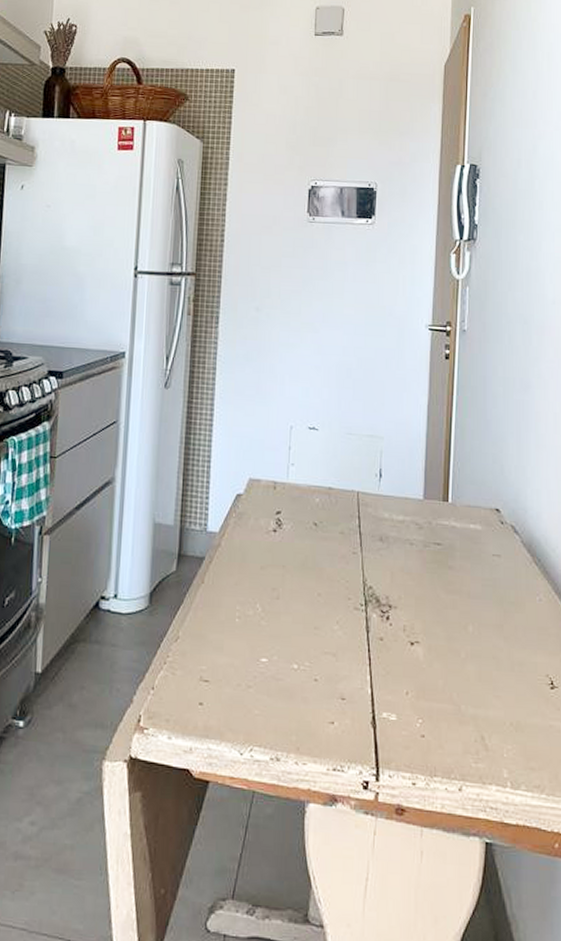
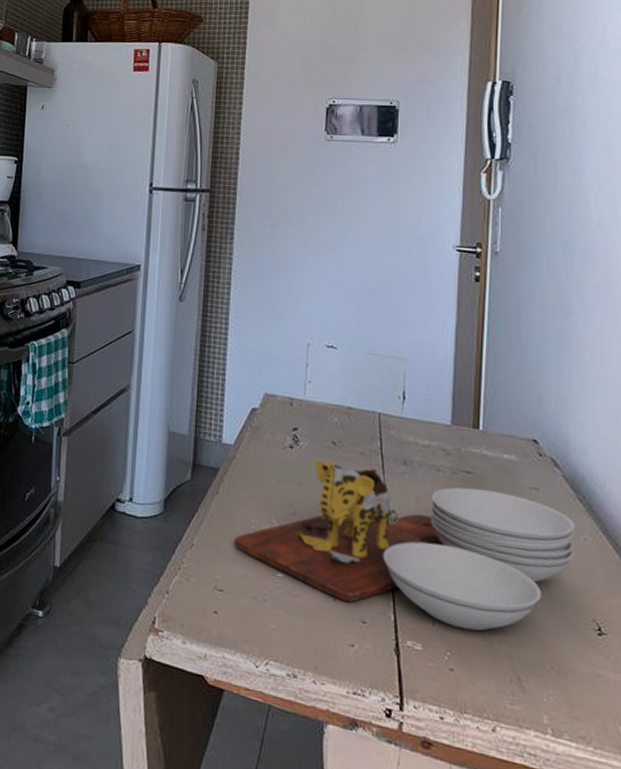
cutting board: none [219,541,531,697] -> present [233,459,575,631]

